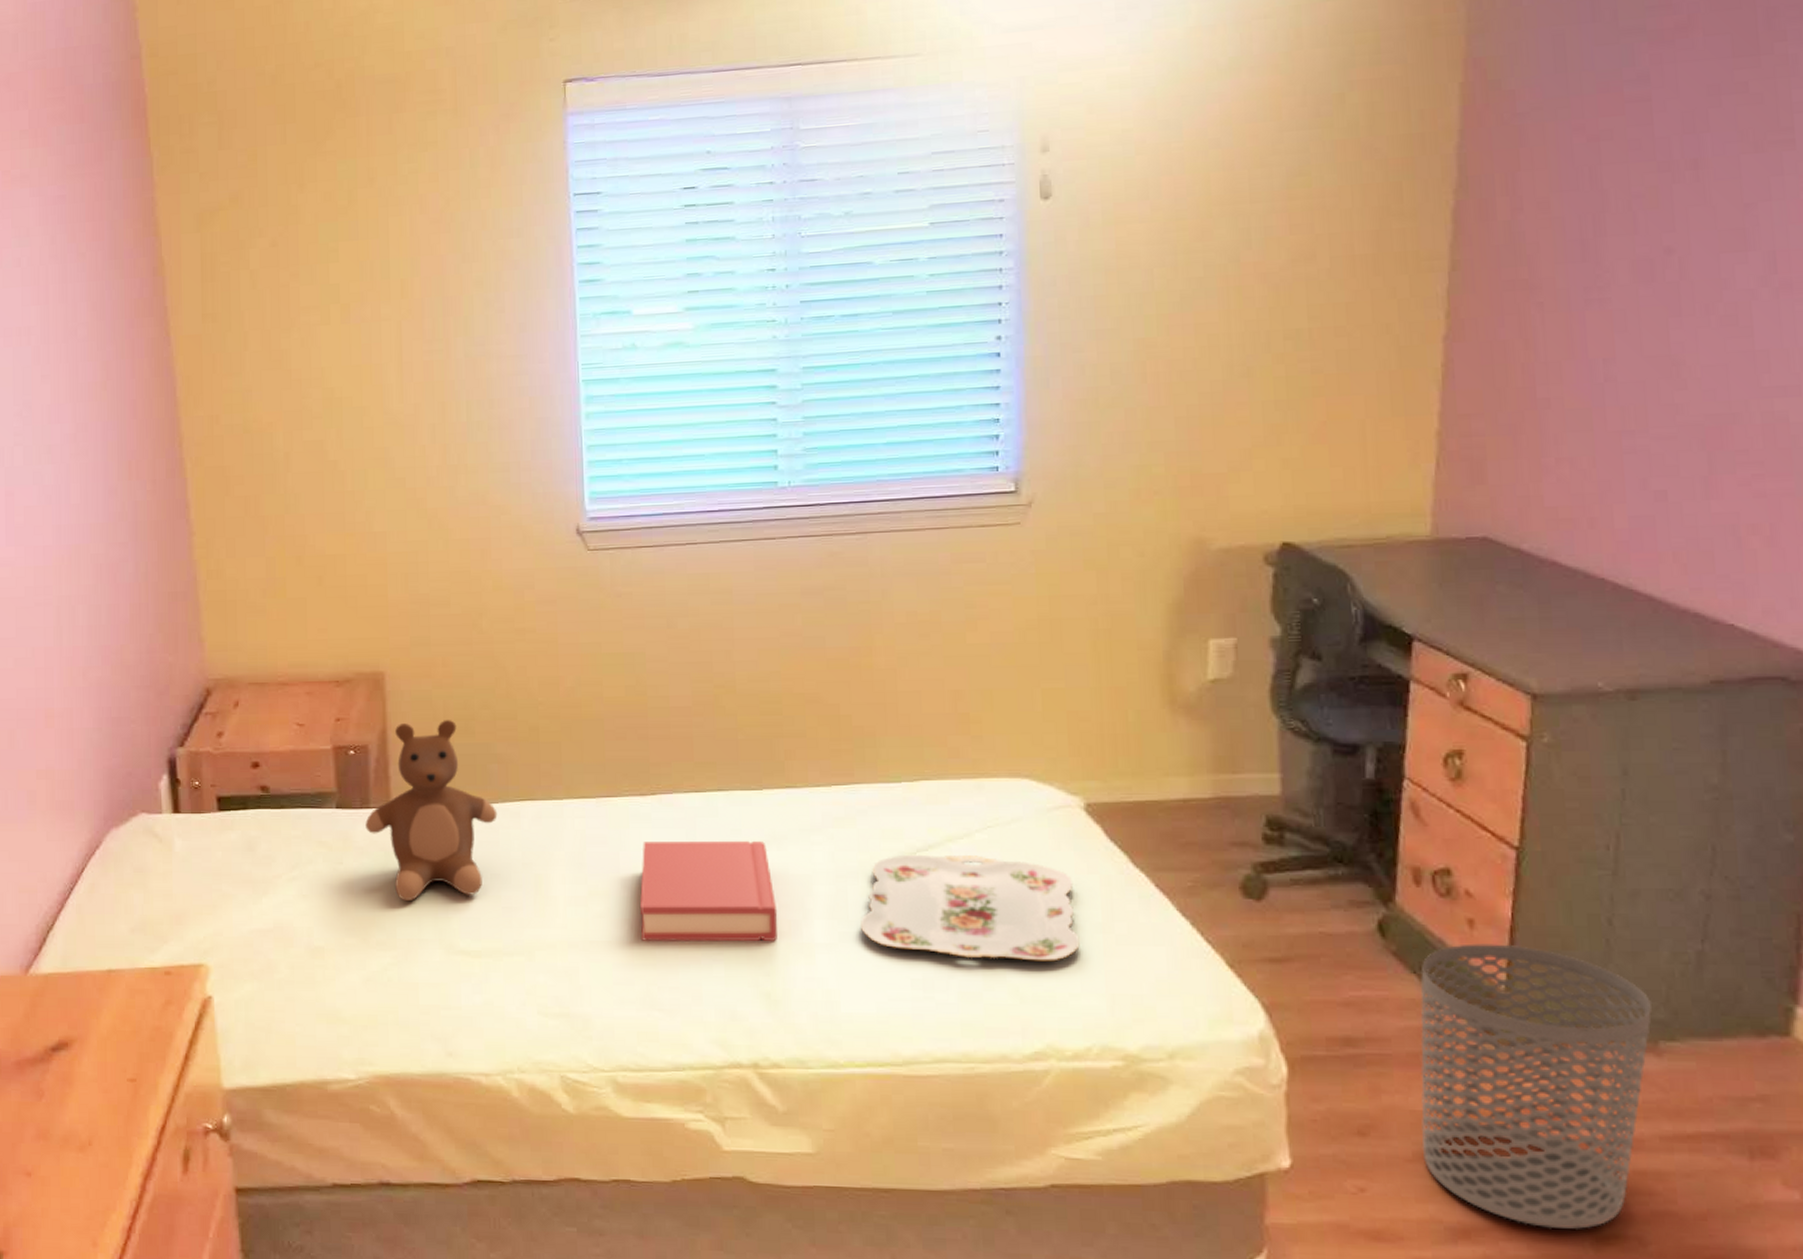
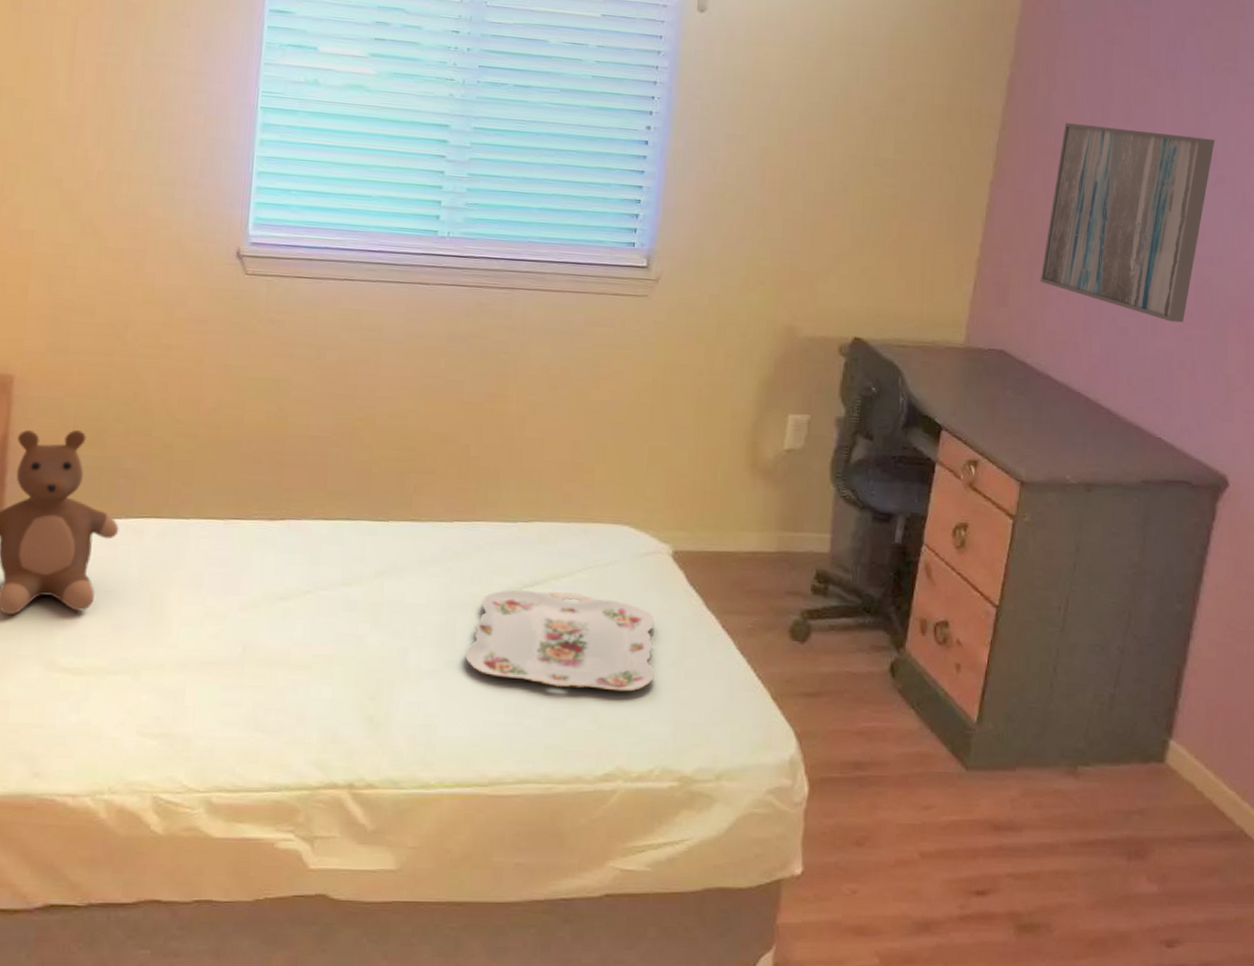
hardback book: present [640,840,778,942] -> none [253,565,390,666]
waste bin: present [1420,943,1653,1229] -> none [902,684,1077,920]
wall art: none [1528,235,1771,476] -> present [1040,123,1215,323]

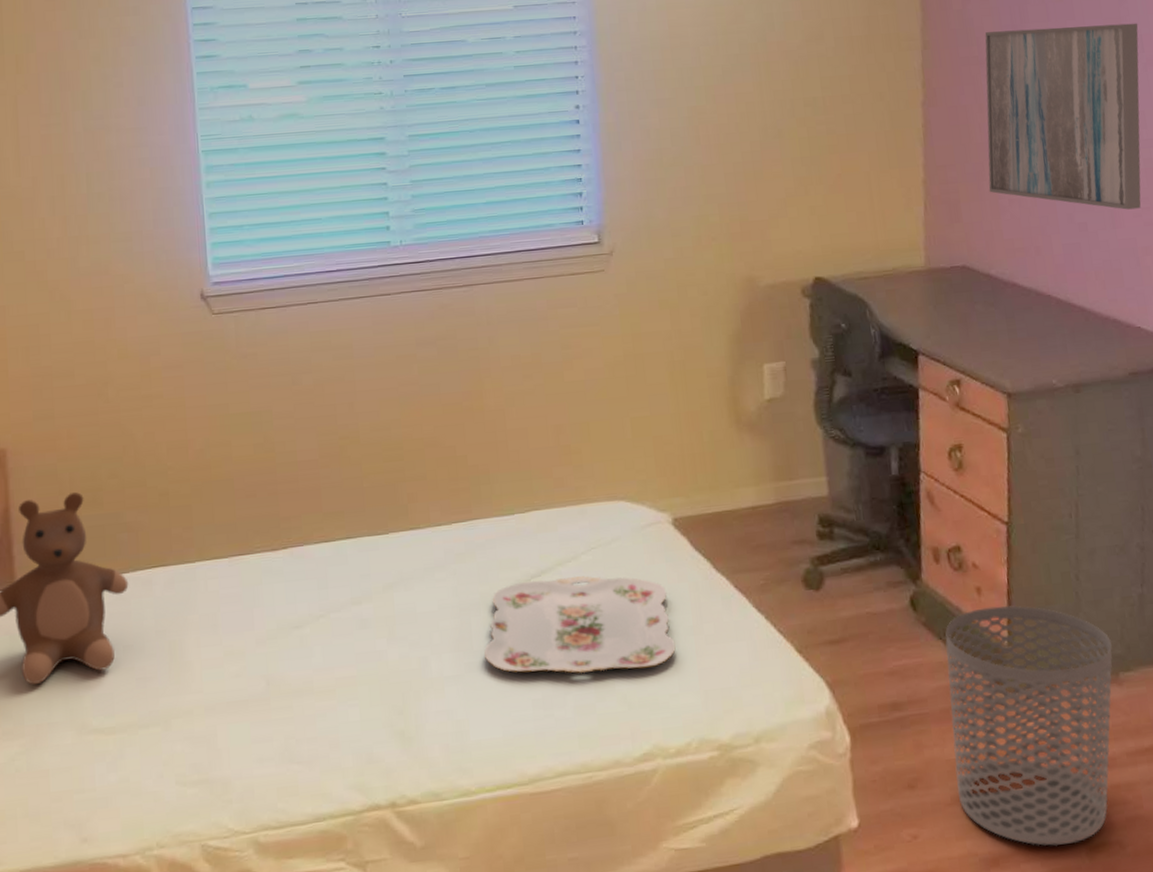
waste bin: none [902,684,1077,920] -> present [945,605,1113,846]

